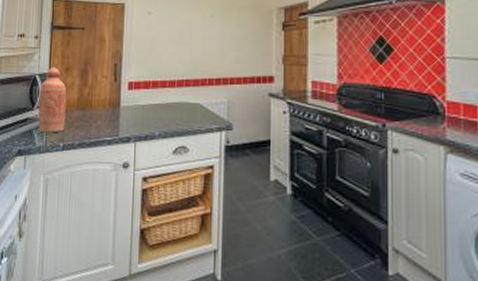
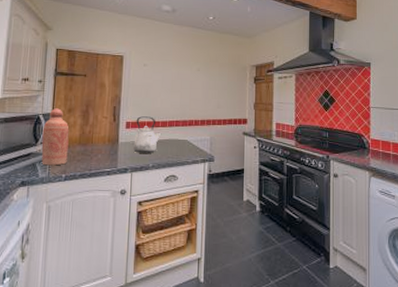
kettle: none [137,75,169,120] -> present [133,116,162,153]

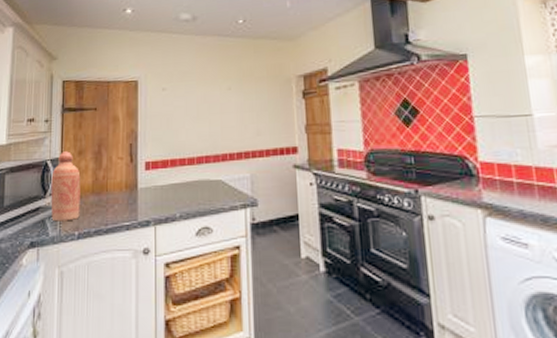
kettle: present [133,116,162,153] -> none [156,153,189,200]

